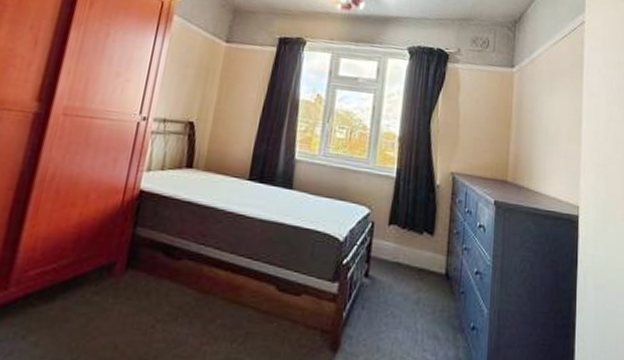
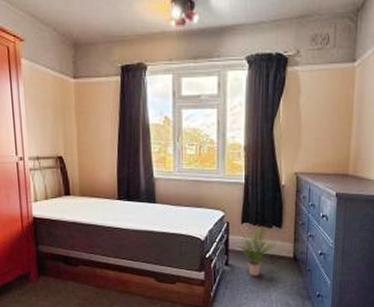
potted plant: none [381,231,427,295] -> present [237,226,277,276]

